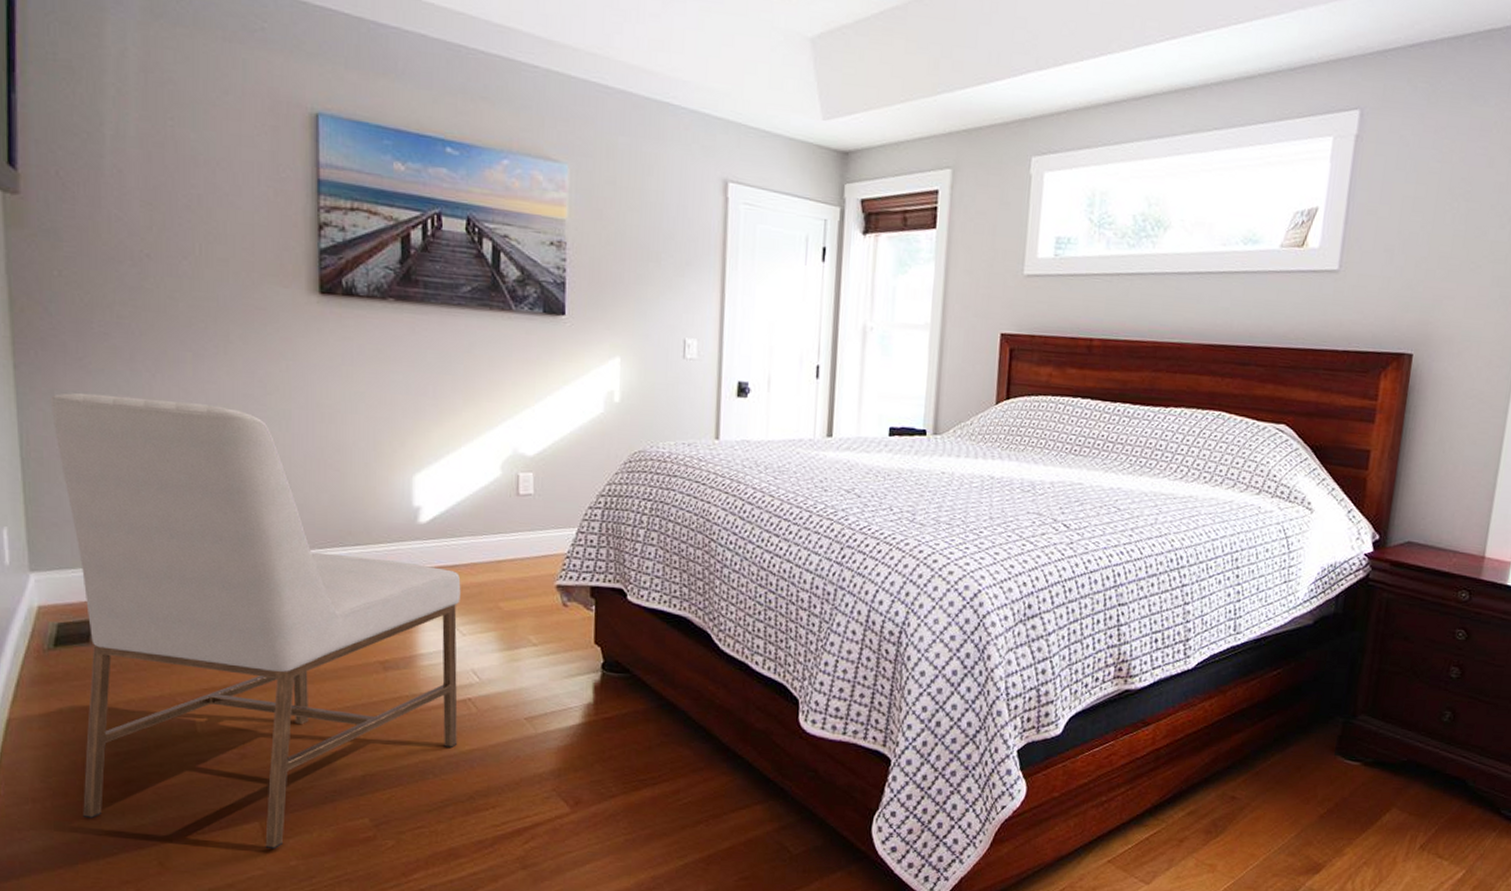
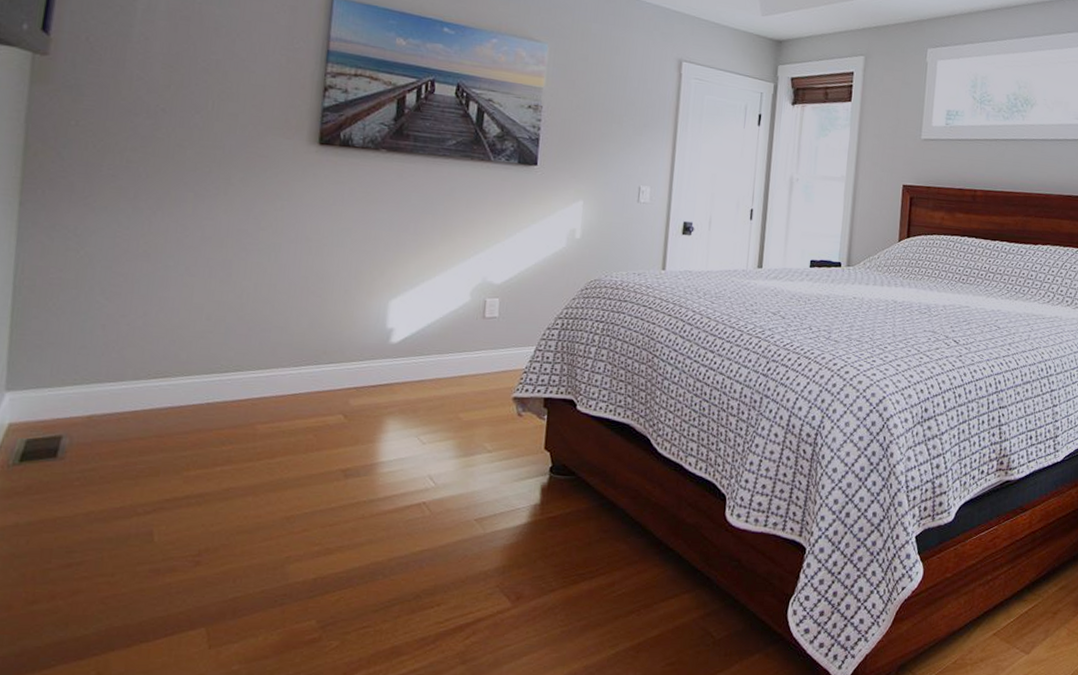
chair: present [50,393,461,850] -> none [24,227,425,655]

